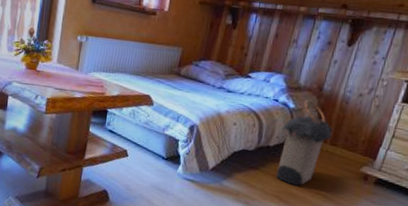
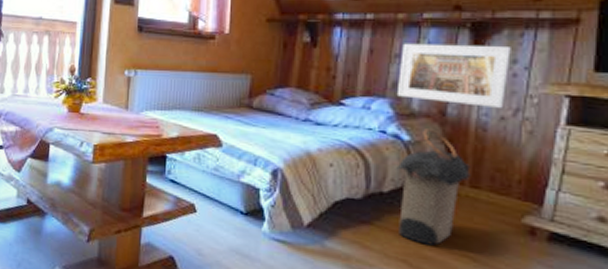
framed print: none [290,31,376,87] -> present [396,43,511,108]

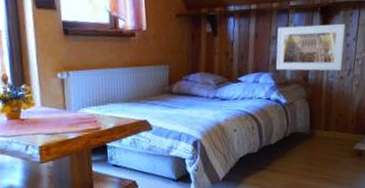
laundry hamper: present [396,128,471,246] -> none [279,92,324,176]

